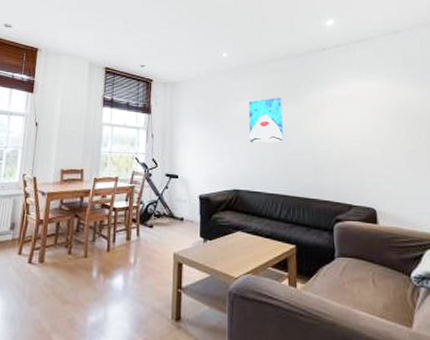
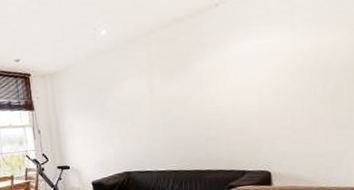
wall art: present [248,97,284,143] -> none [133,70,174,124]

